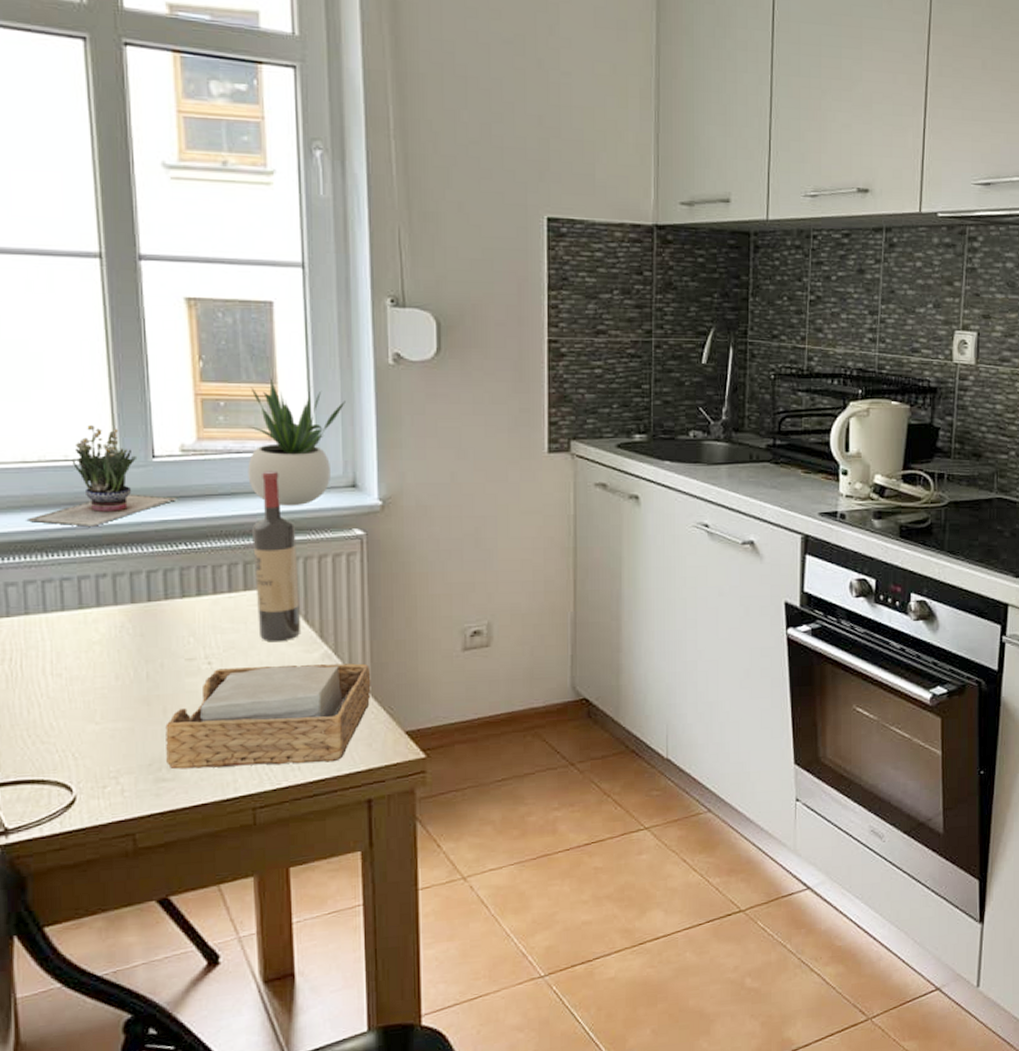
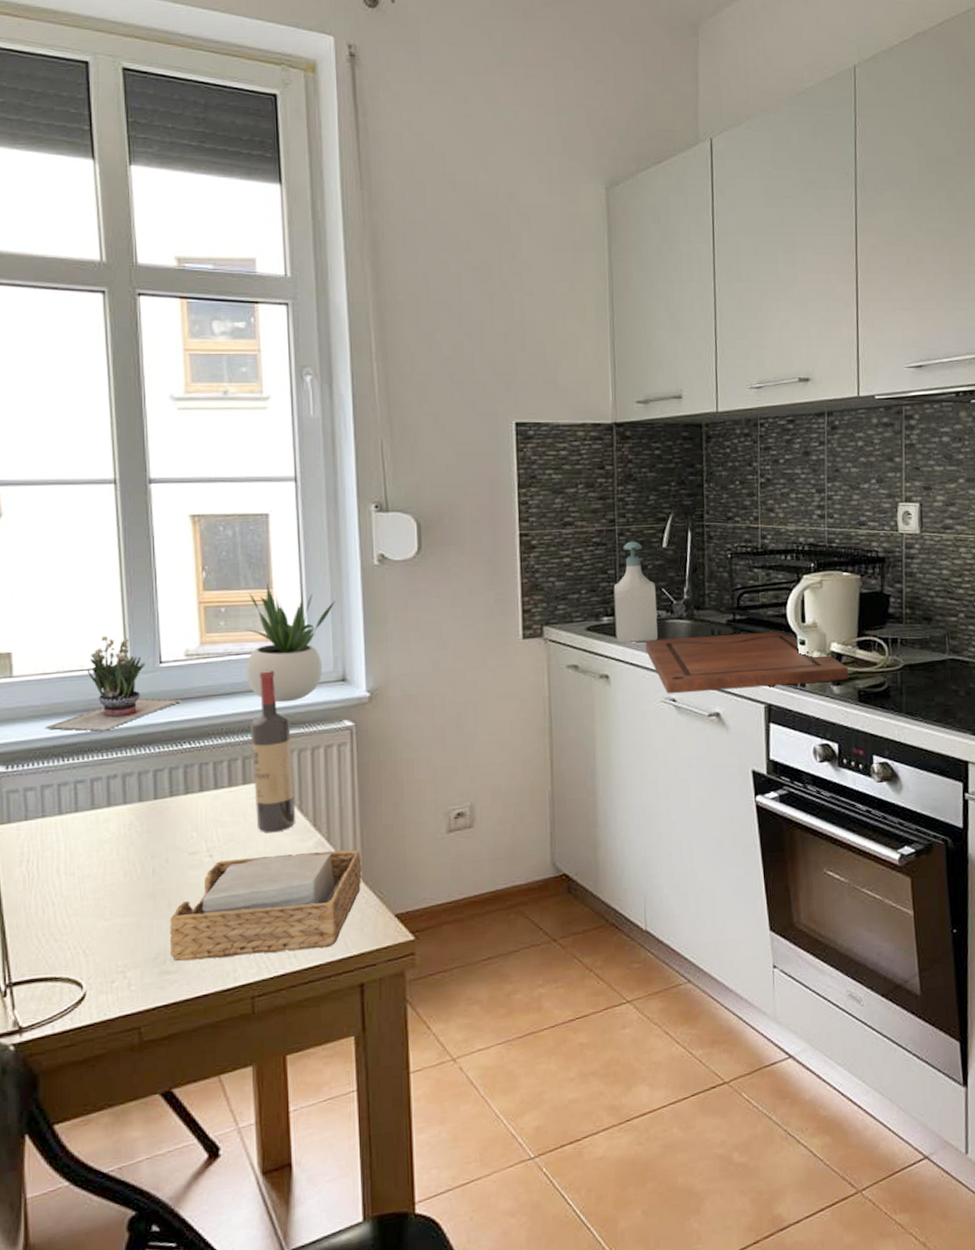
soap bottle: none [647,355,693,462] -> present [613,541,658,643]
cutting board: none [679,459,891,519] -> present [645,631,849,694]

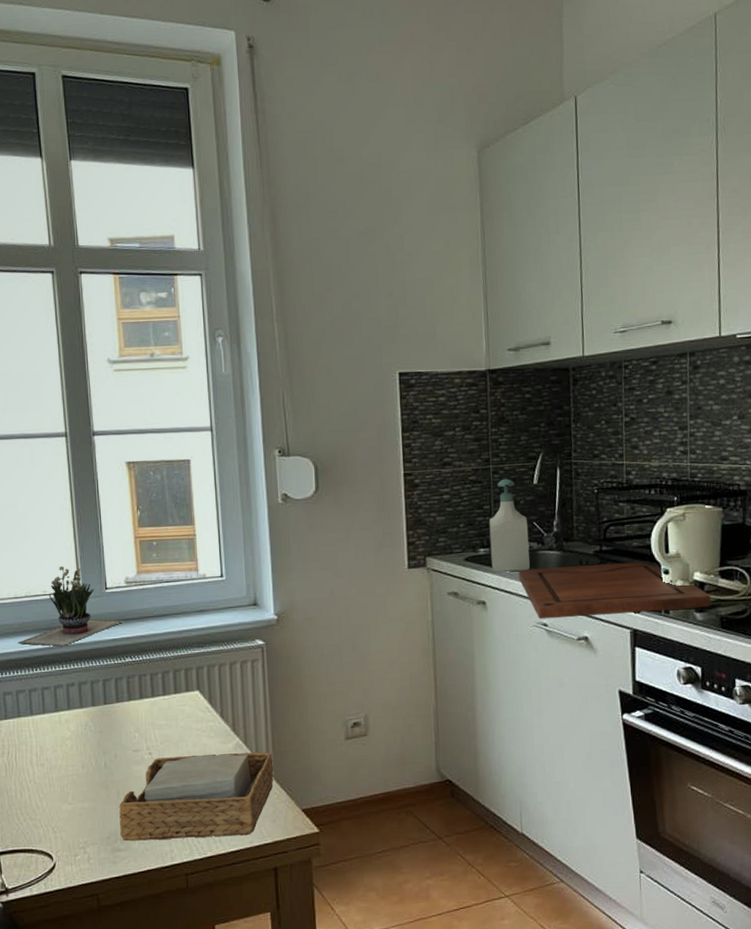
potted plant: present [246,582,335,703] -> none [174,520,247,624]
wine bottle: present [250,669,296,833] -> none [179,595,219,736]

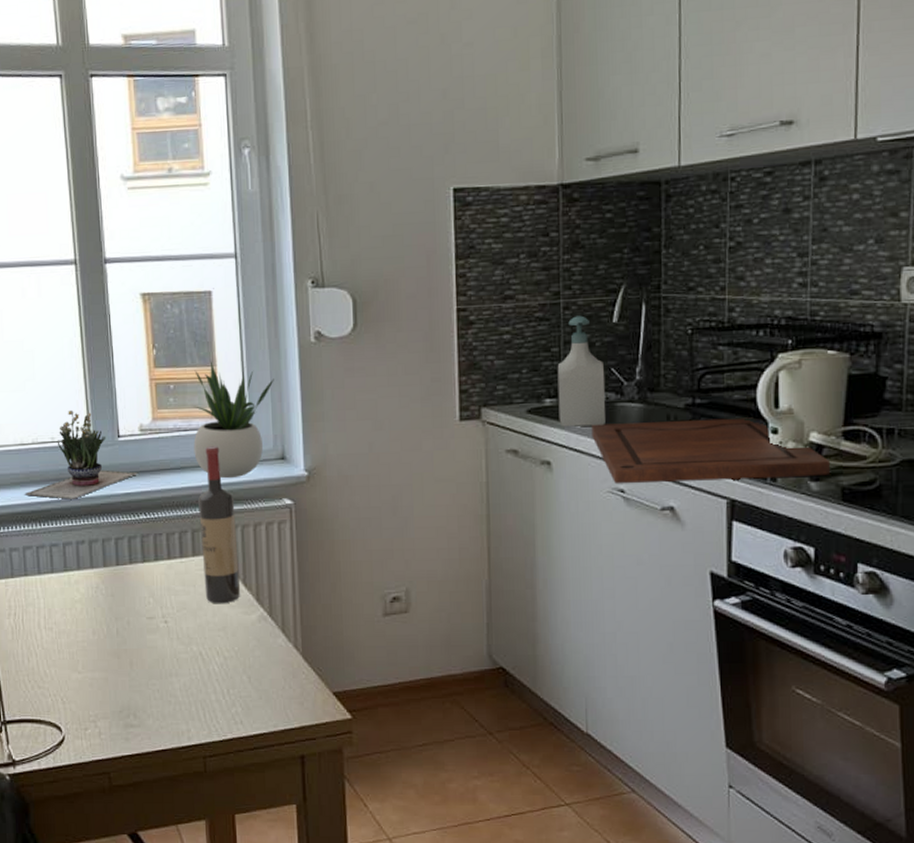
napkin holder: present [119,751,274,842] -> none [132,625,302,718]
potted plant: none [174,520,247,624] -> present [193,360,274,479]
wine bottle: none [179,595,219,736] -> present [198,446,241,604]

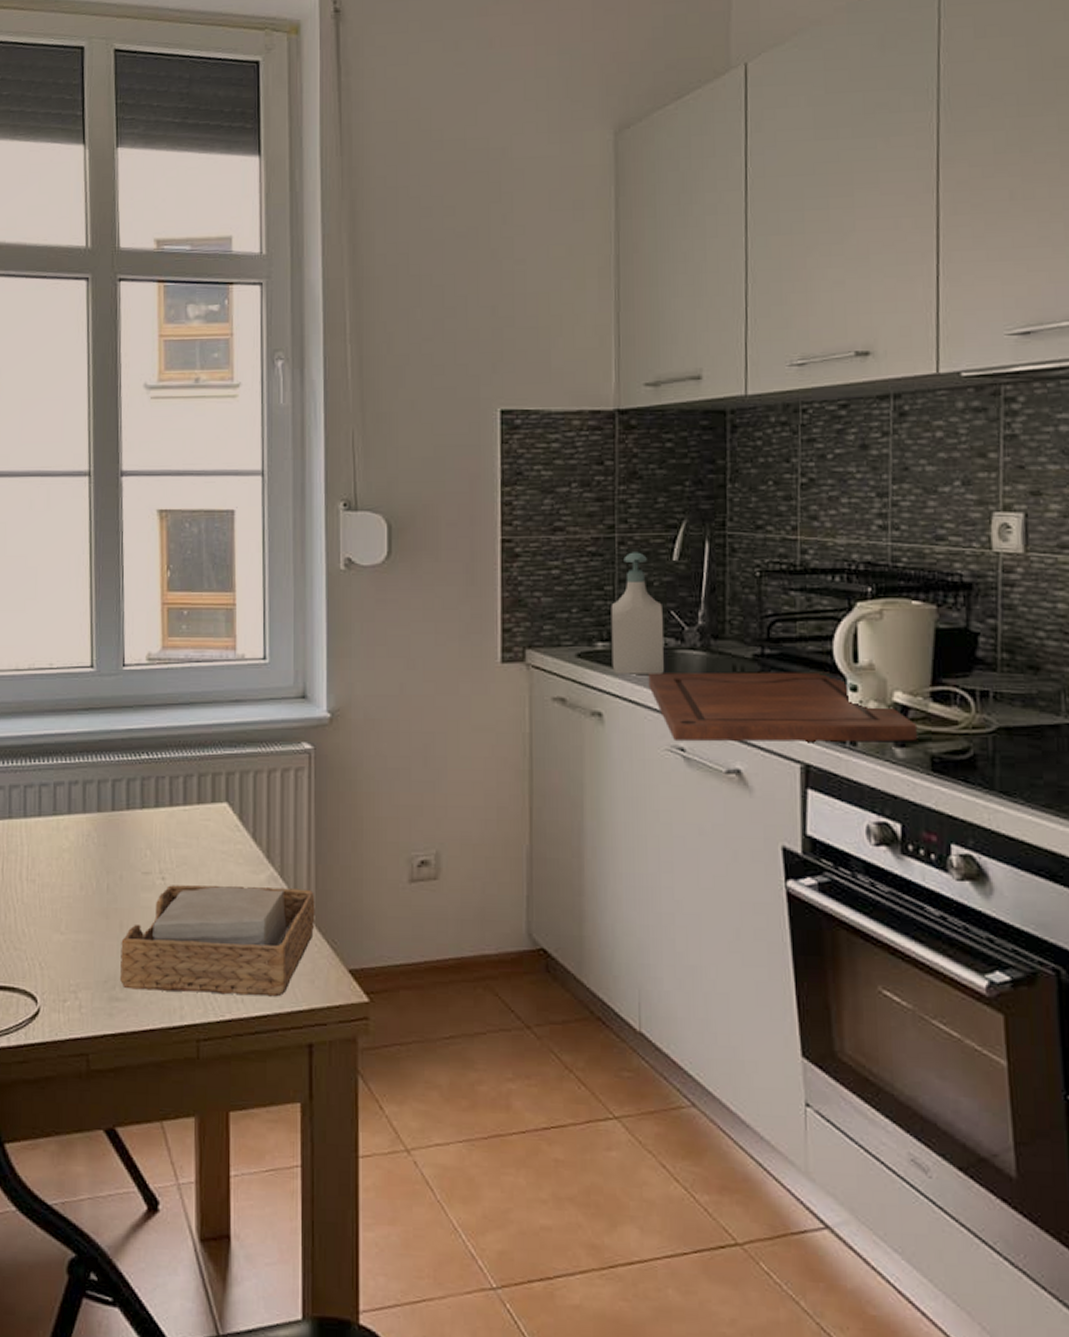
potted flower: present [24,411,139,499] -> none [15,635,143,733]
napkin holder: none [132,625,302,718] -> present [120,885,315,997]
potted plant: present [193,360,274,479] -> none [205,585,298,717]
wine bottle: present [198,446,241,604] -> none [207,680,250,861]

